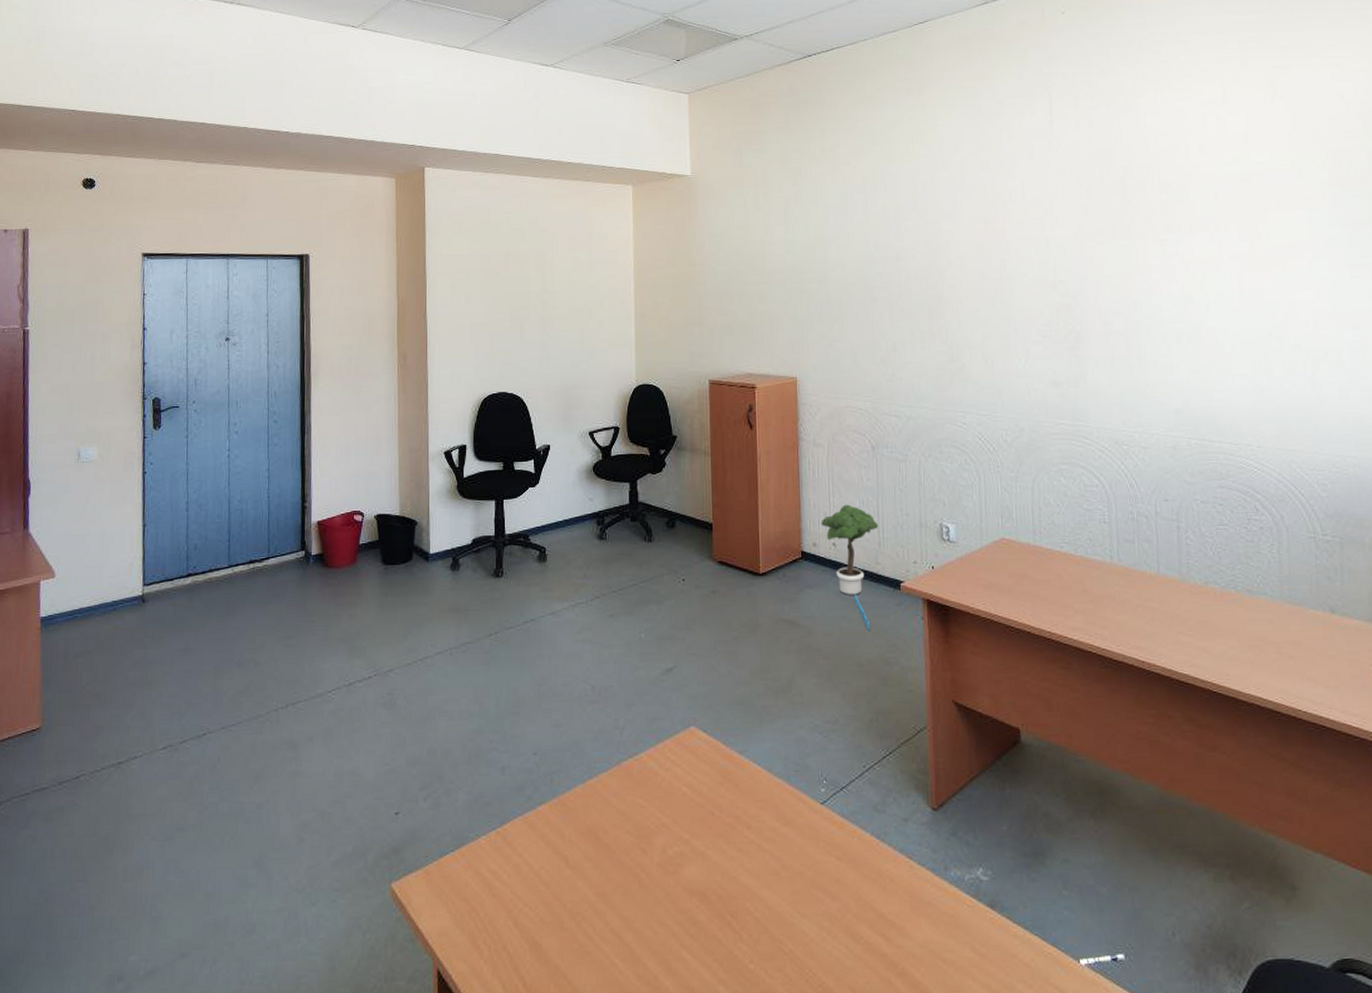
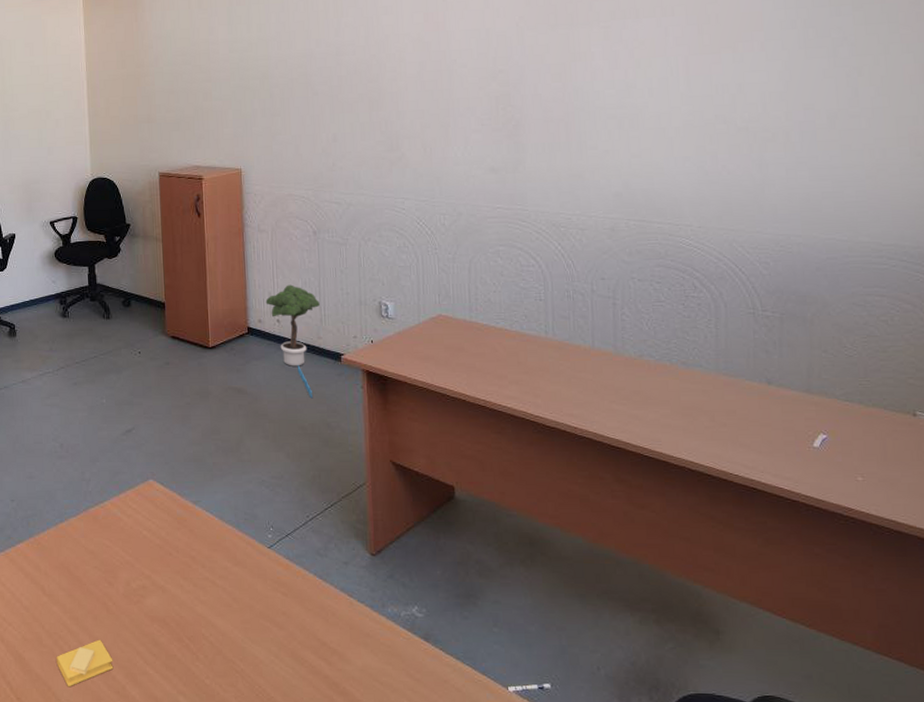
sticky notes: none [579,919,645,980] -> present [56,639,114,687]

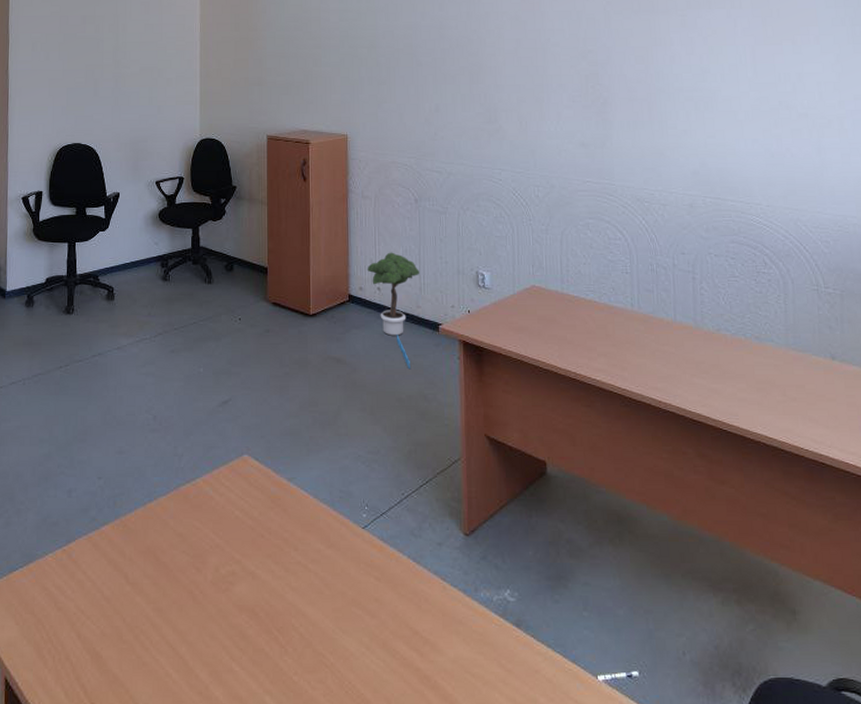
sticky notes: present [56,639,114,687] -> none [136,633,197,689]

